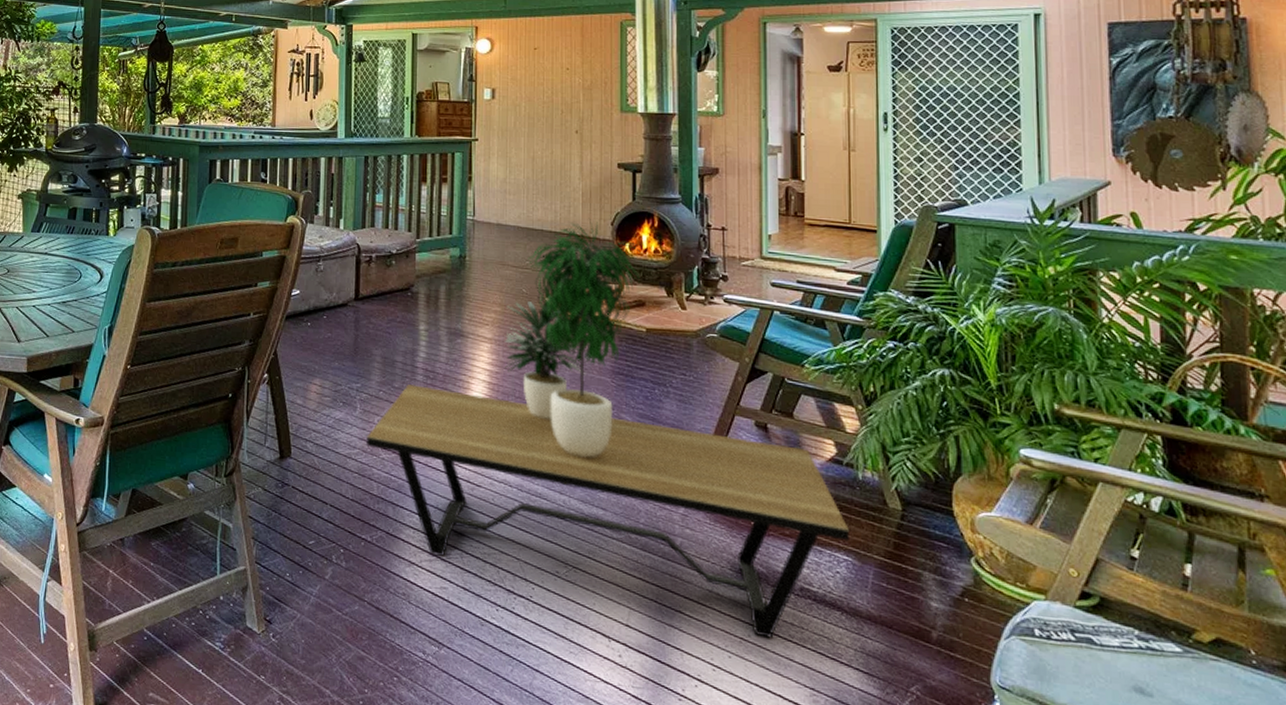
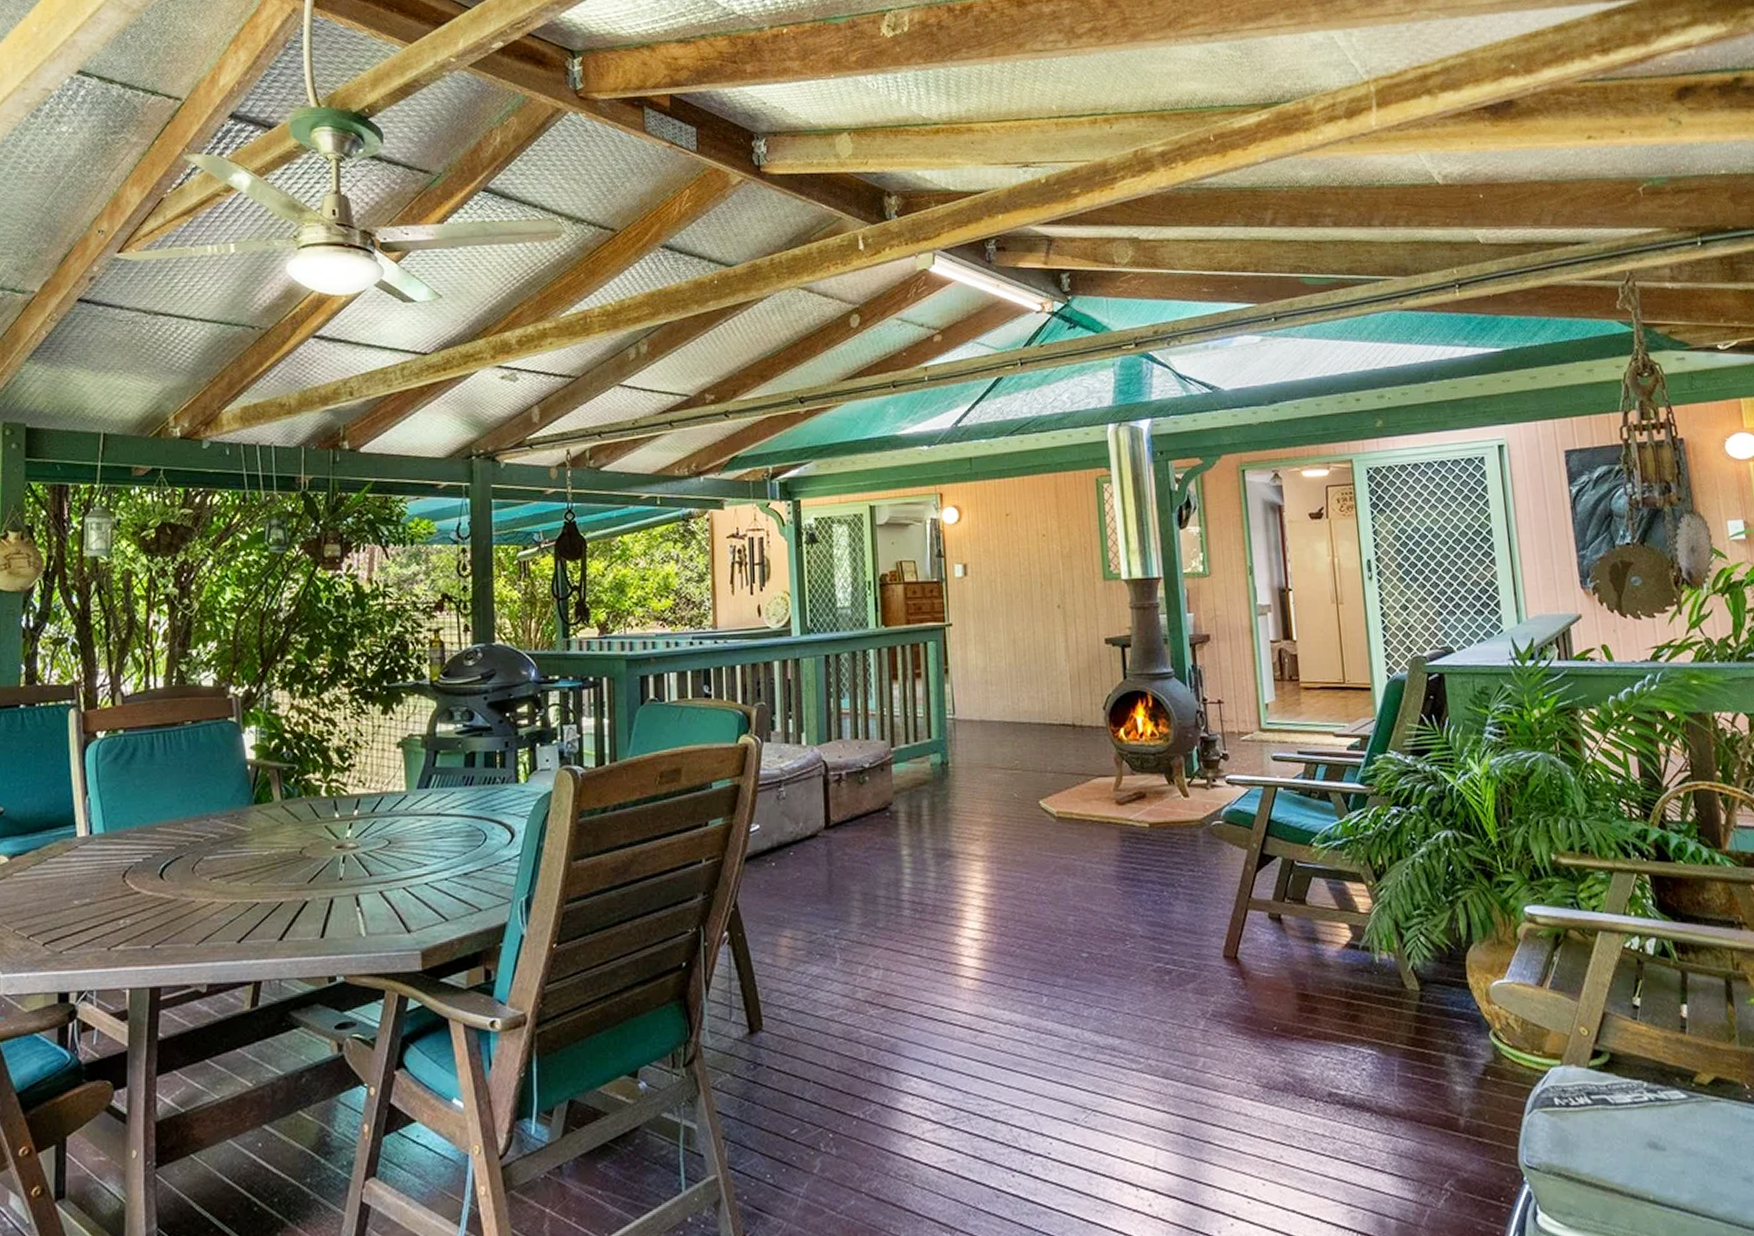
coffee table: present [365,384,849,638] -> none [849,921,1372,1156]
potted plant: present [504,218,642,459] -> none [997,703,1138,981]

